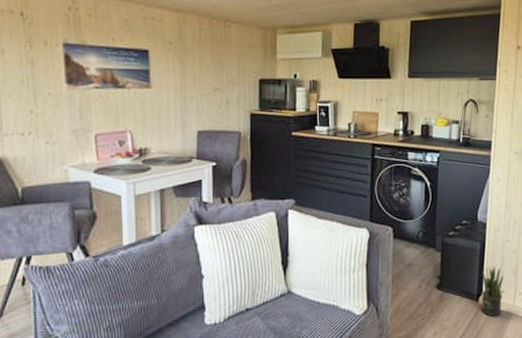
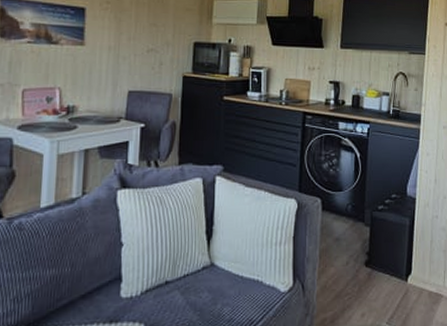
potted plant: present [481,265,504,317] -> none [410,242,433,299]

